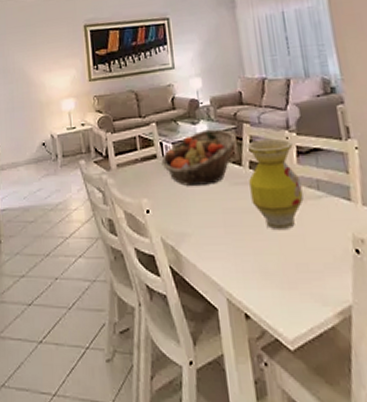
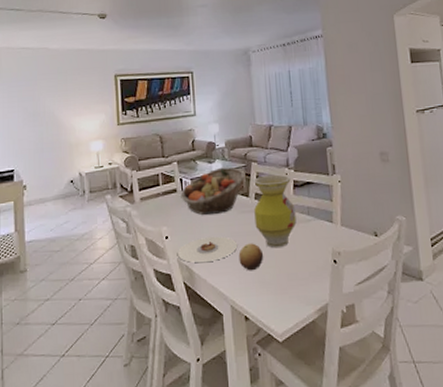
plate: none [161,213,232,244] -> present [178,237,238,263]
fruit: none [233,222,265,257] -> present [238,243,264,271]

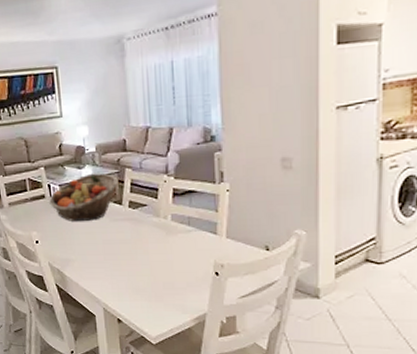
plate: present [178,237,238,263] -> none [49,244,110,268]
fruit: present [238,243,264,271] -> none [111,251,138,278]
vase: present [253,174,297,249] -> none [127,181,175,258]

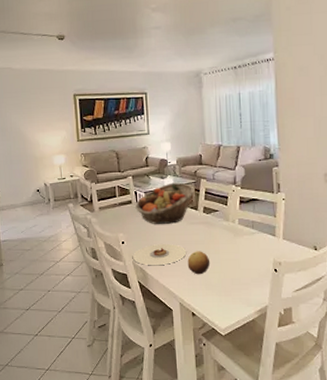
plate: none [49,244,110,268] -> present [133,244,187,266]
fruit: none [111,251,138,278] -> present [187,251,211,275]

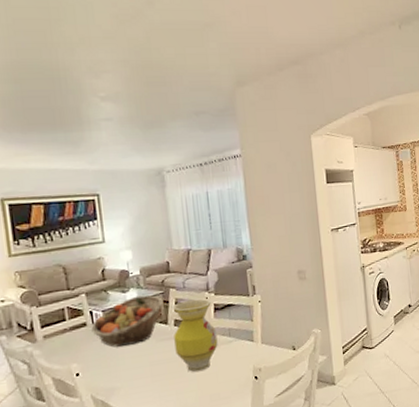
plate: present [133,244,187,266] -> none [91,366,158,397]
fruit: present [187,251,211,275] -> none [158,369,186,398]
vase: none [202,191,241,257] -> present [172,299,218,373]

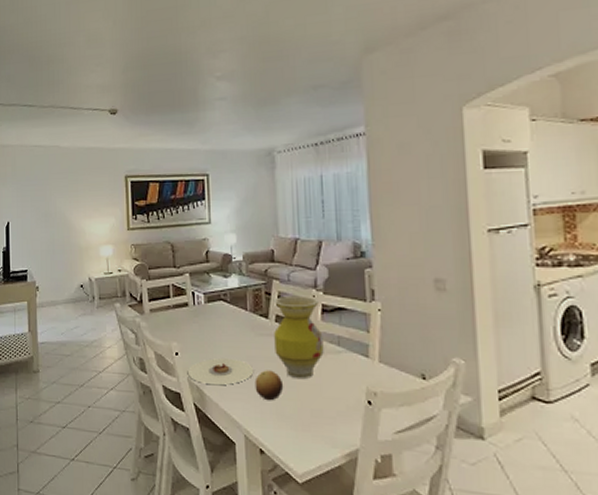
fruit basket: present [91,295,163,347] -> none [192,283,265,334]
plate: none [91,366,158,397] -> present [188,358,254,386]
fruit: none [158,369,186,398] -> present [254,370,284,401]

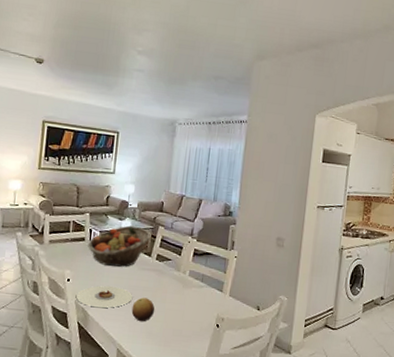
fruit basket: none [192,283,265,334] -> present [87,225,152,267]
vase: present [274,295,324,380] -> none [152,240,192,306]

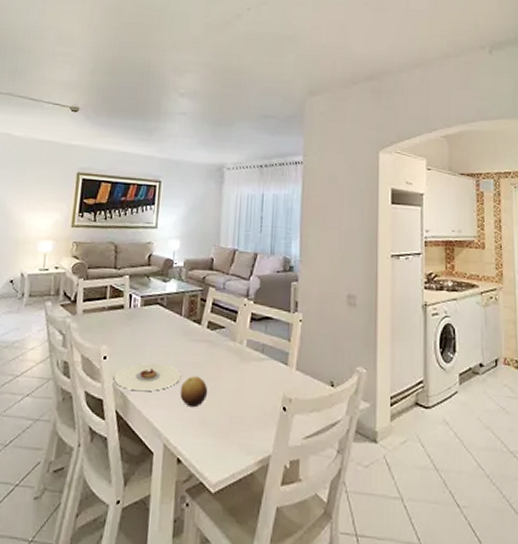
fruit basket: present [87,225,152,267] -> none [127,288,201,339]

